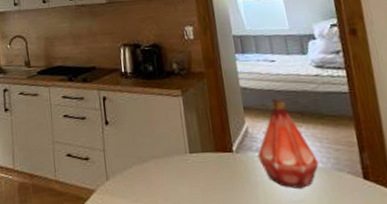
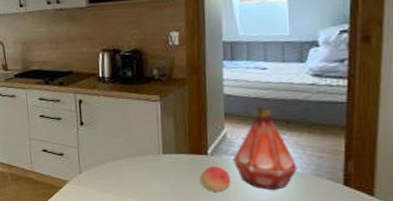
fruit: none [228,164,260,195] -> present [199,166,232,193]

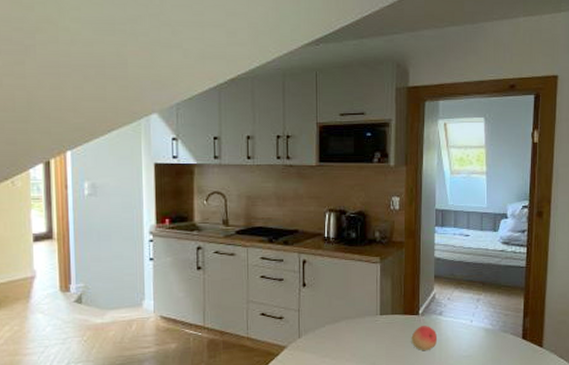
bottle: present [232,105,299,191] -> none [439,268,490,347]

